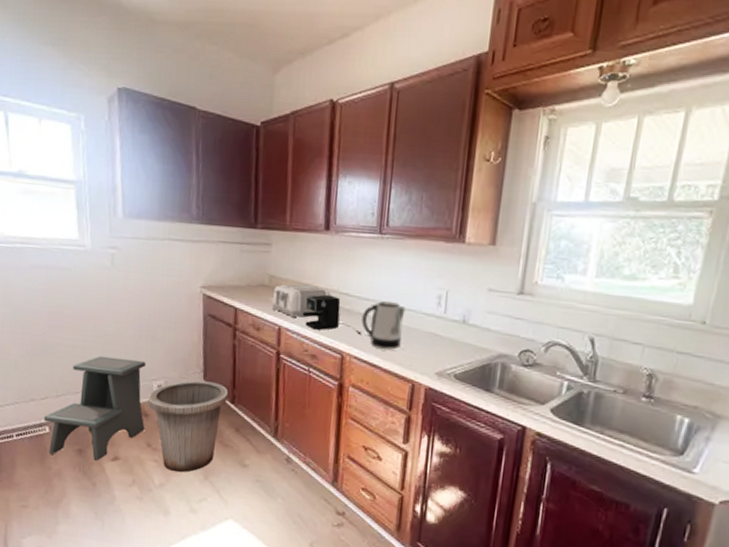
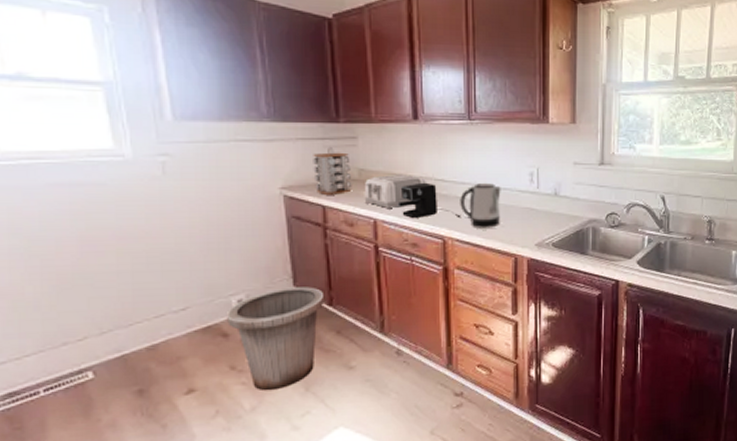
step stool: present [44,355,146,461] -> none [85,276,226,403]
spice rack: none [230,252,263,299] -> present [313,147,352,195]

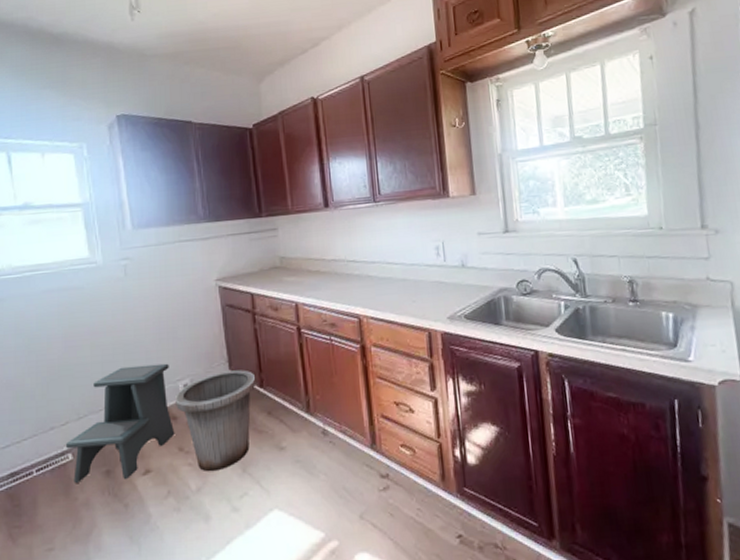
step stool: none [85,276,226,403] -> present [66,363,175,483]
spice rack: present [313,147,352,195] -> none [241,240,275,283]
toaster: present [364,173,428,209] -> none [285,258,341,293]
coffee maker: present [397,182,461,219] -> none [315,264,374,300]
kettle: present [460,182,501,228] -> none [371,259,412,305]

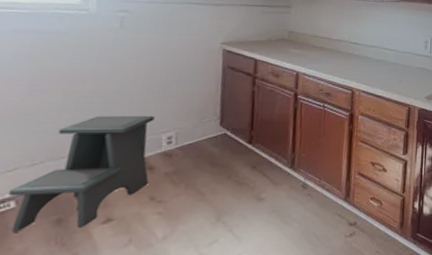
trash can: present [174,370,256,472] -> none [154,127,246,221]

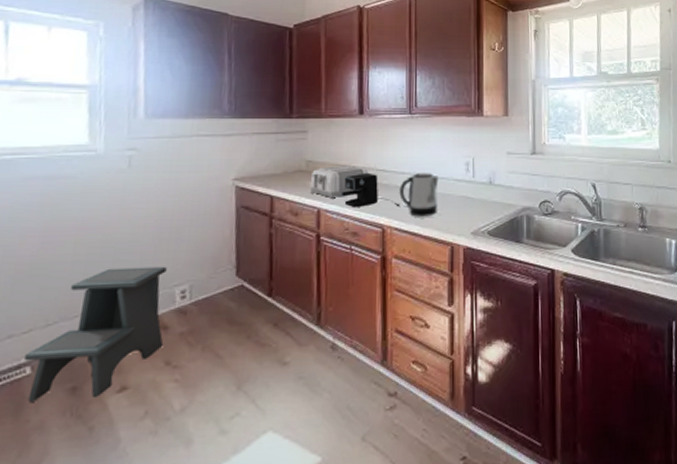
toaster: none [291,36,344,64] -> present [310,164,370,199]
coffee maker: none [317,44,369,73] -> present [340,172,401,208]
kettle: none [368,46,402,83] -> present [399,172,439,217]

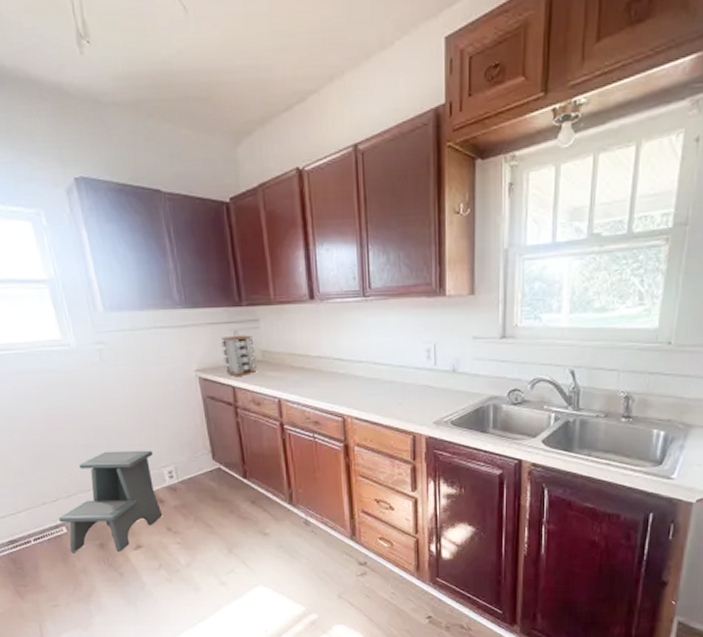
spice rack: none [265,141,300,185] -> present [221,331,257,376]
toaster: present [310,164,370,199] -> none [267,353,326,389]
coffee maker: present [340,172,401,208] -> none [298,362,359,398]
kettle: present [399,172,439,217] -> none [357,360,399,407]

